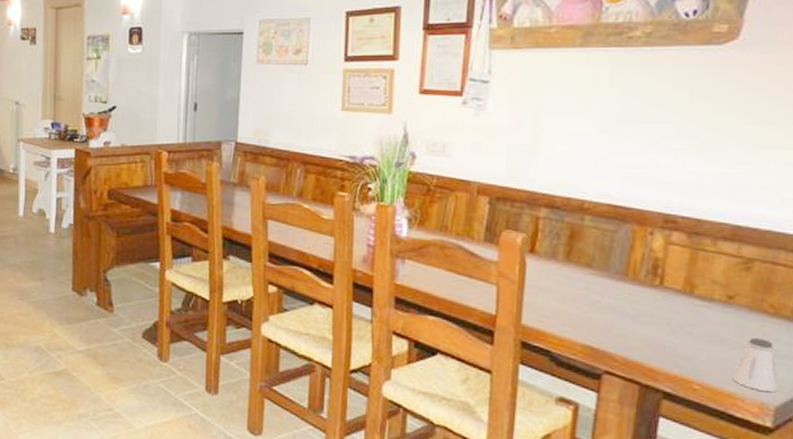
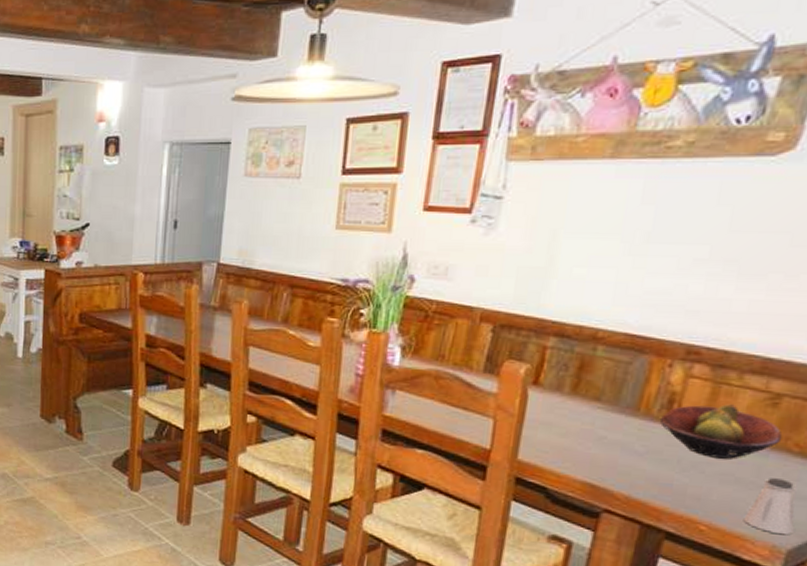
fruit bowl: none [646,269,758,321] -> present [659,404,783,459]

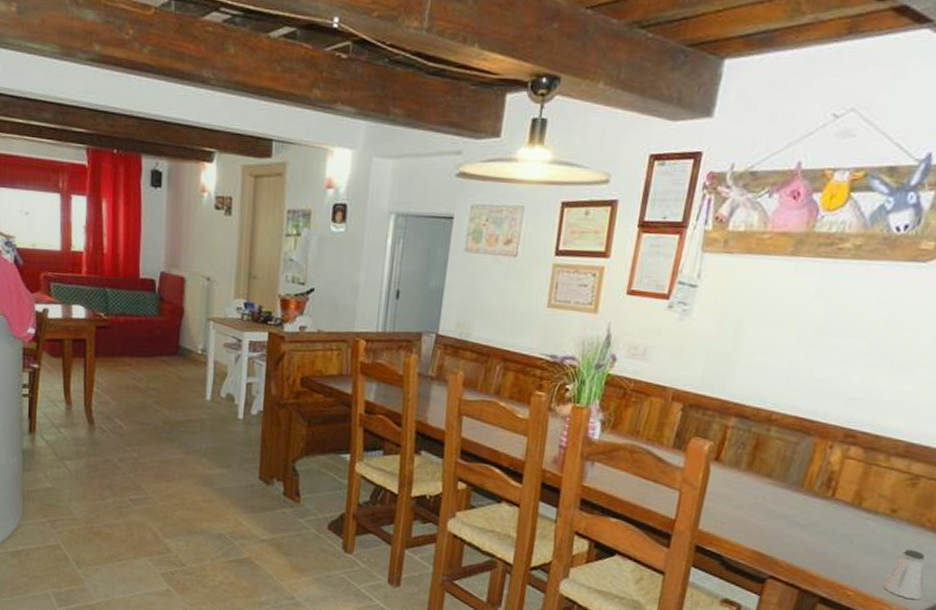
fruit bowl: present [659,404,783,459] -> none [819,483,919,533]

